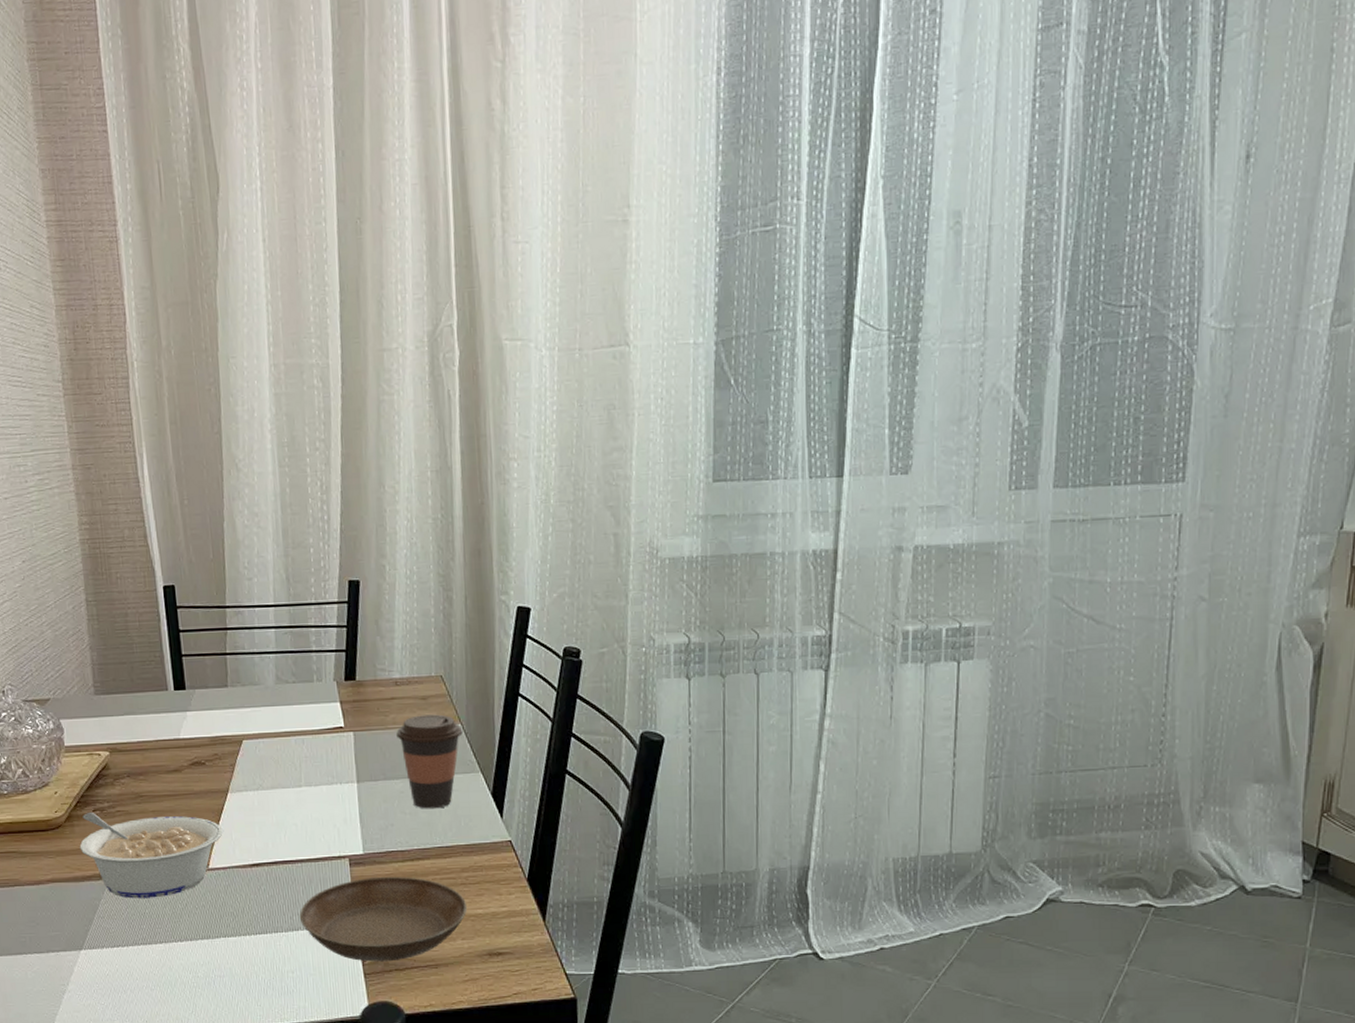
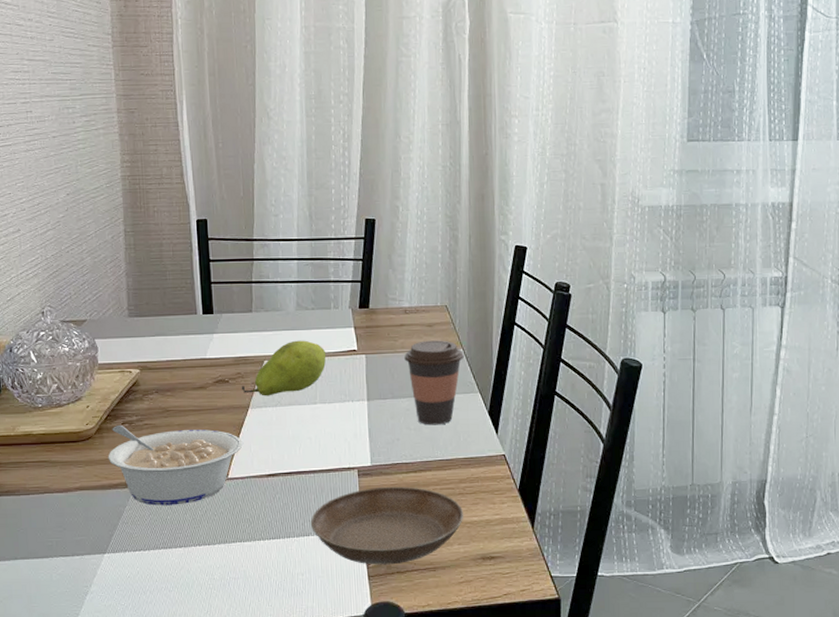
fruit: none [219,717,311,779] -> present [241,340,326,396]

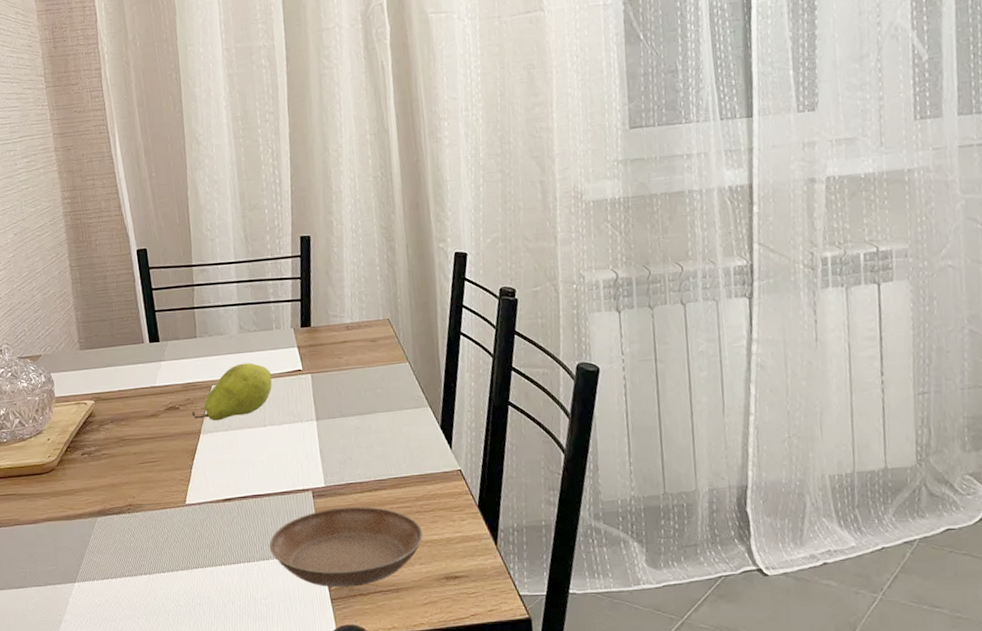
legume: present [108,424,243,506] -> none [71,455,197,534]
coffee cup: present [404,340,464,425] -> none [350,354,411,443]

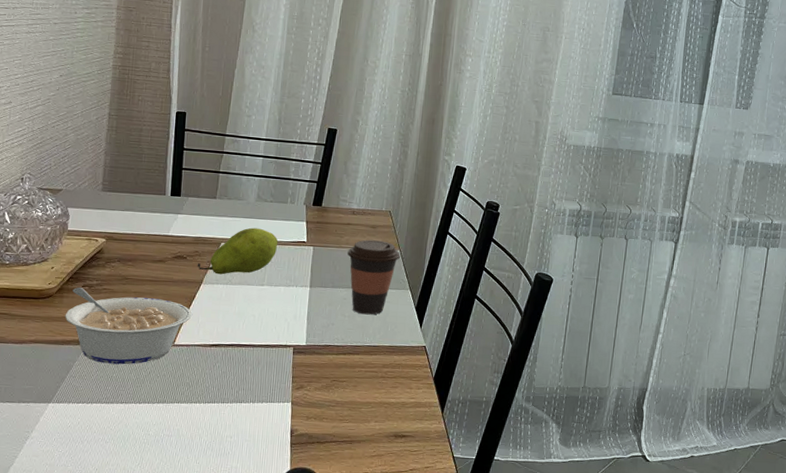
legume: none [71,455,197,534] -> present [65,287,192,365]
saucer: present [269,506,424,588] -> none [244,365,383,435]
coffee cup: none [350,354,411,443] -> present [347,239,400,315]

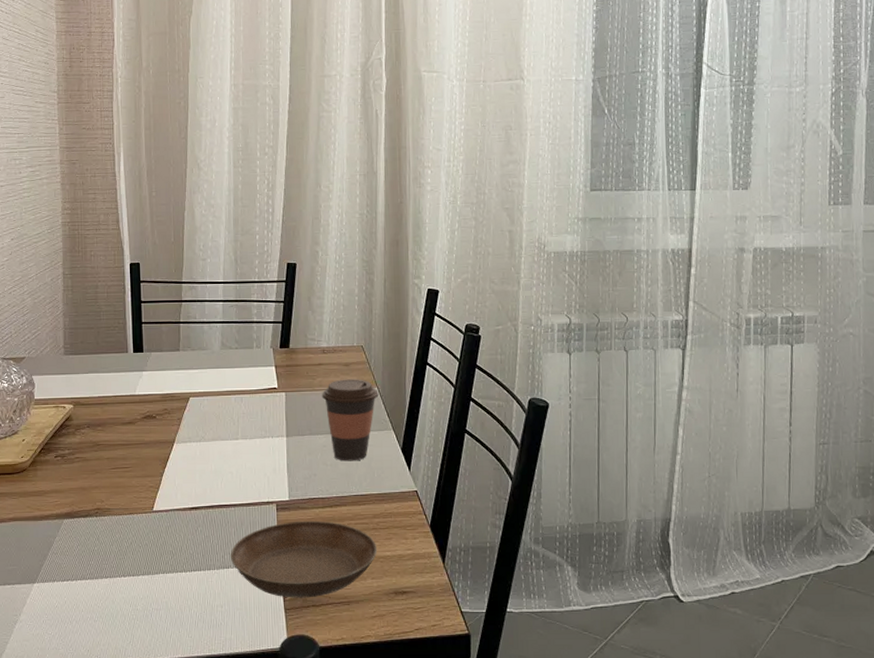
legume: present [65,287,192,365] -> none [40,457,168,537]
fruit: present [197,227,278,275] -> none [167,378,248,432]
saucer: none [244,365,383,435] -> present [230,520,378,598]

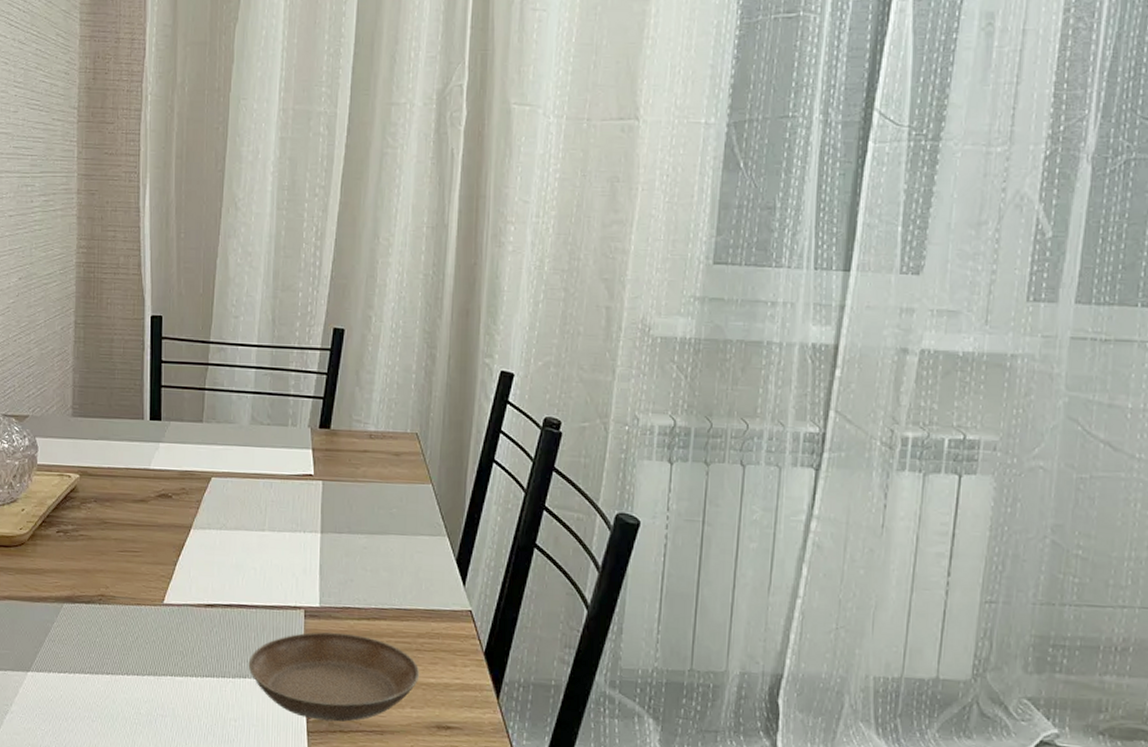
coffee cup: present [322,379,379,461] -> none [365,471,433,569]

